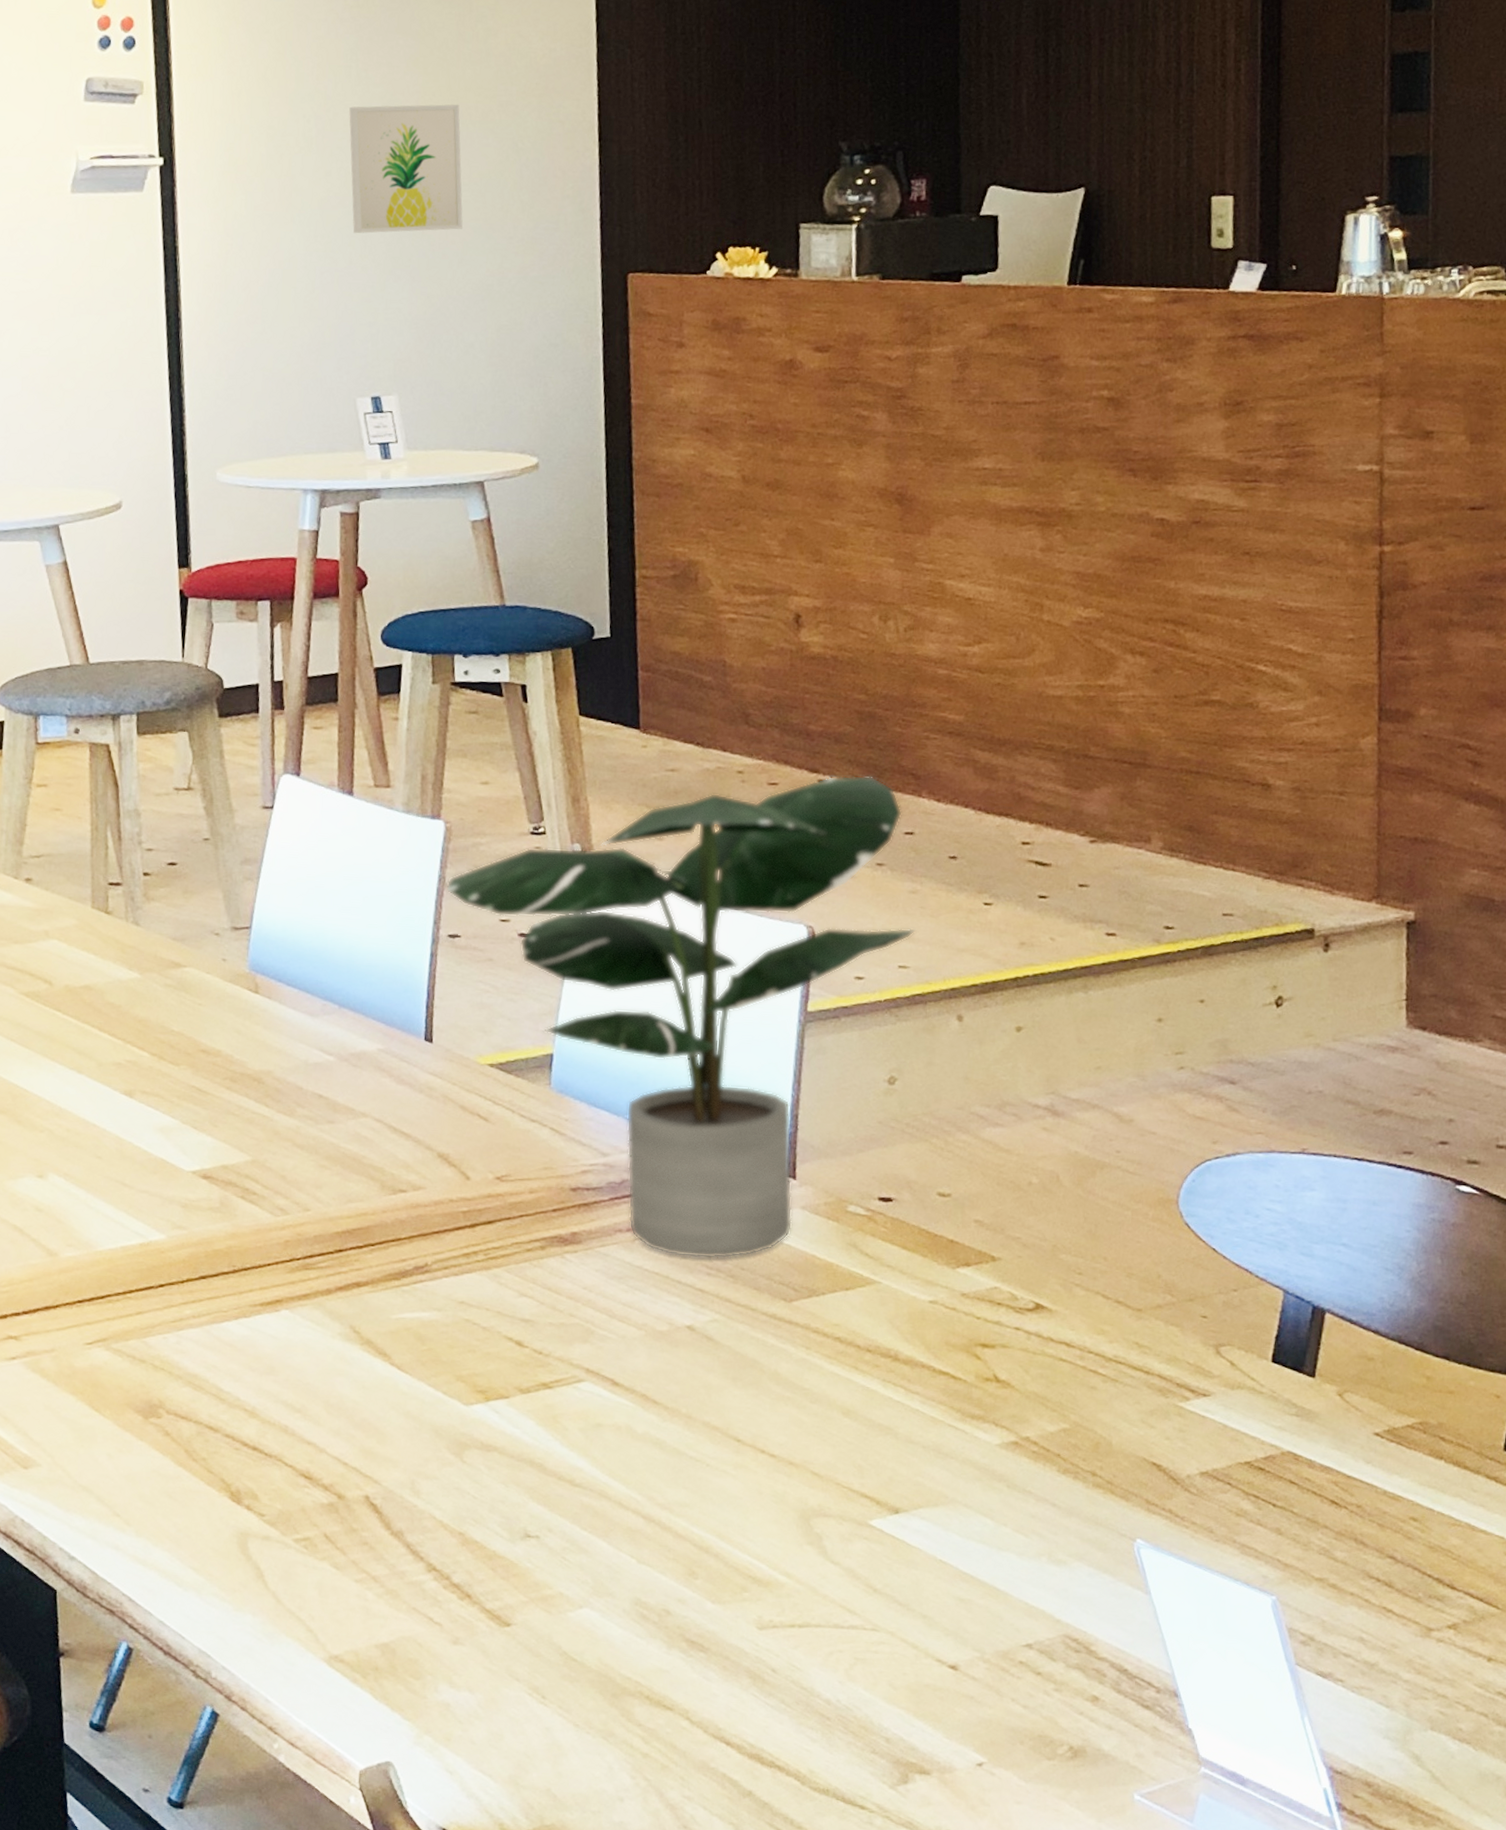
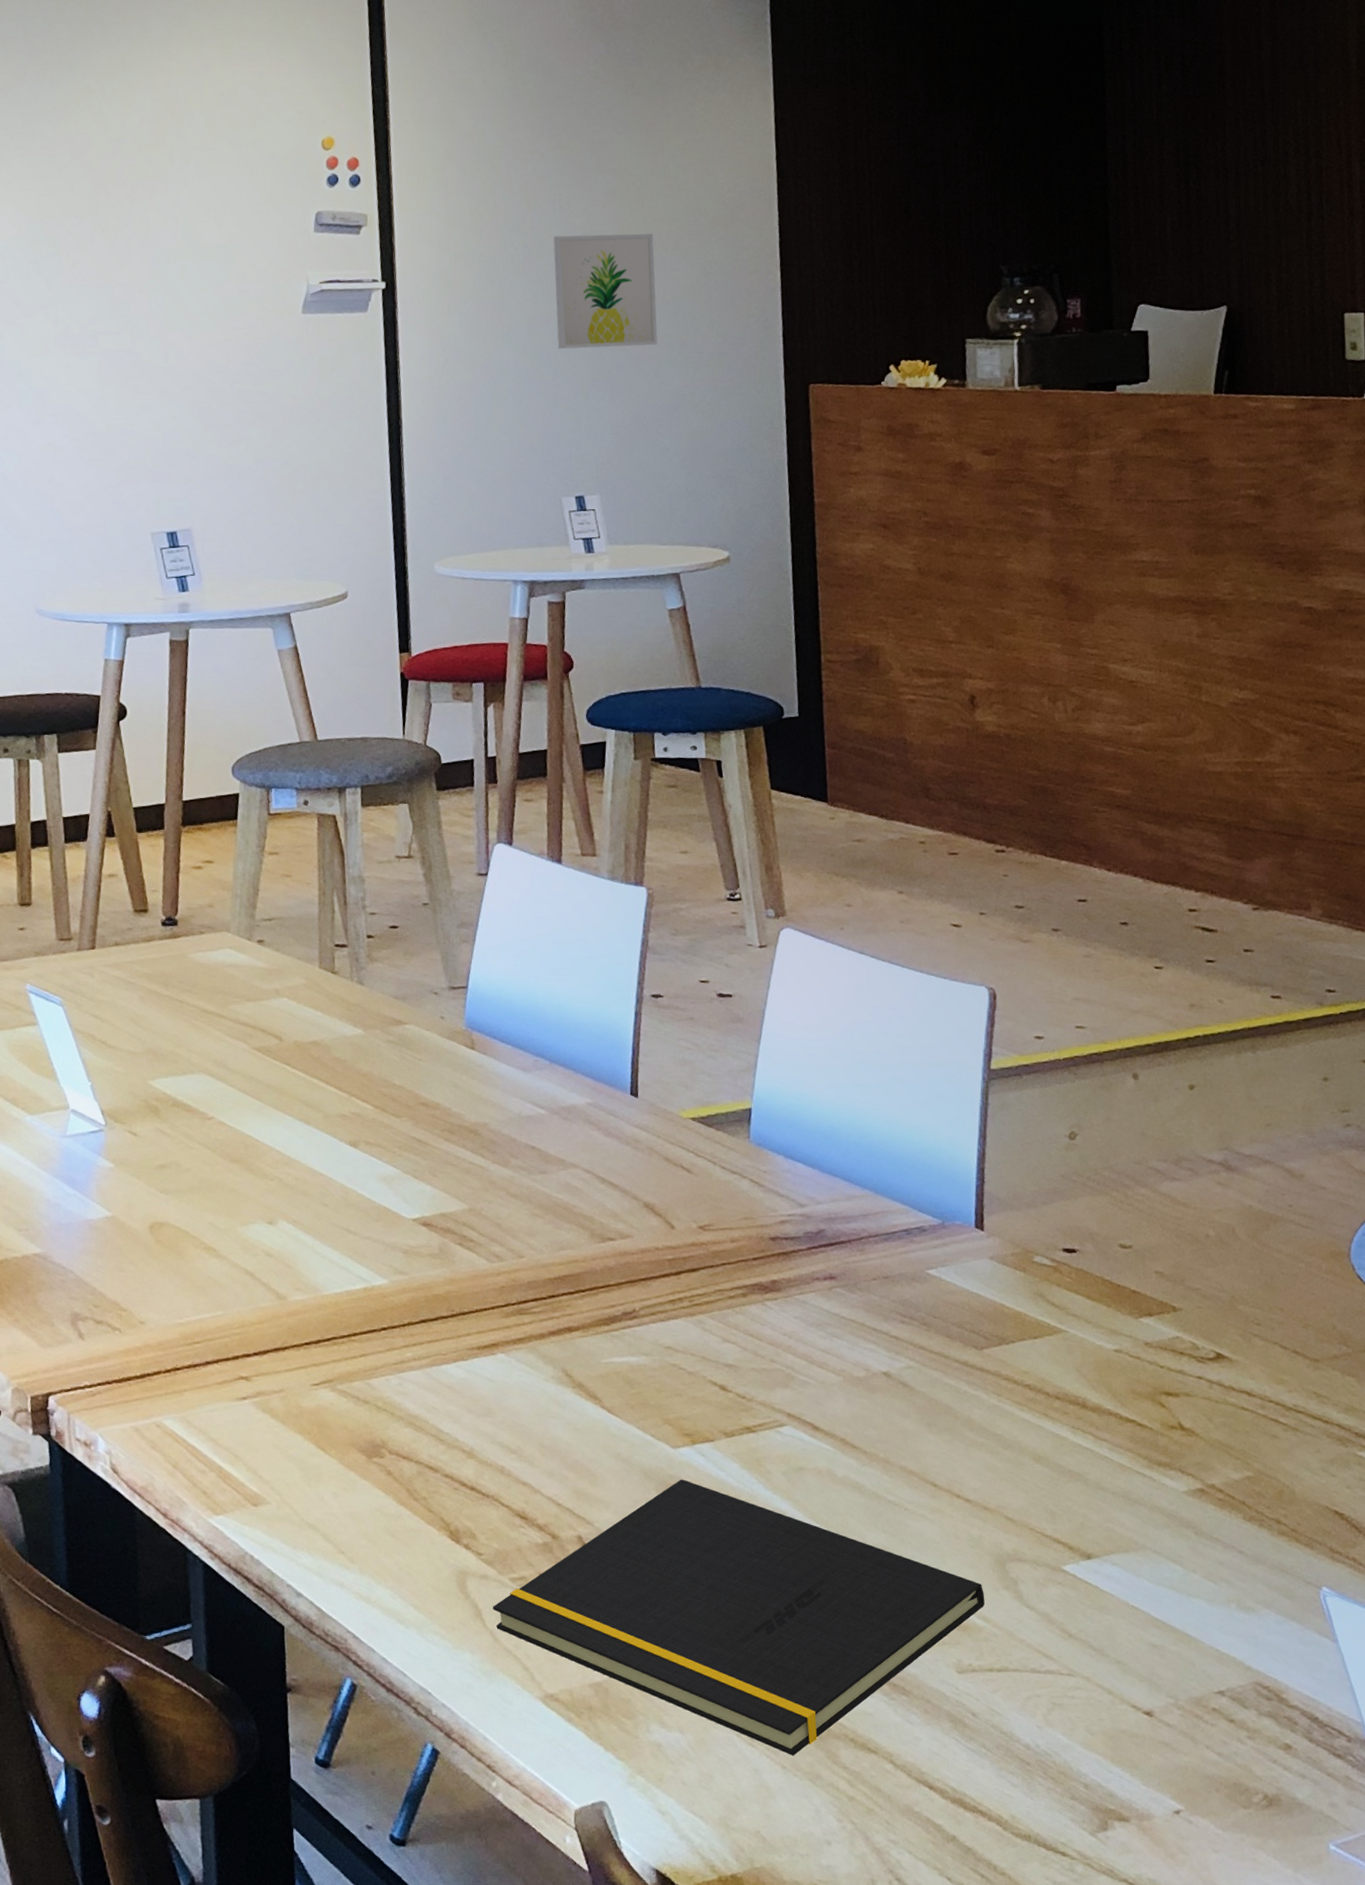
notepad: none [274,1437,788,1714] -> present [492,1479,985,1756]
potted plant: present [446,775,916,1259] -> none [649,845,1091,1307]

